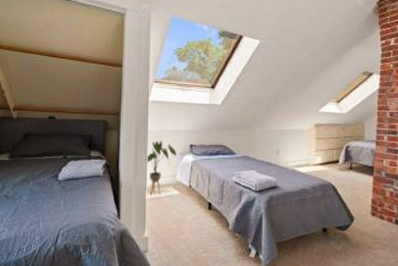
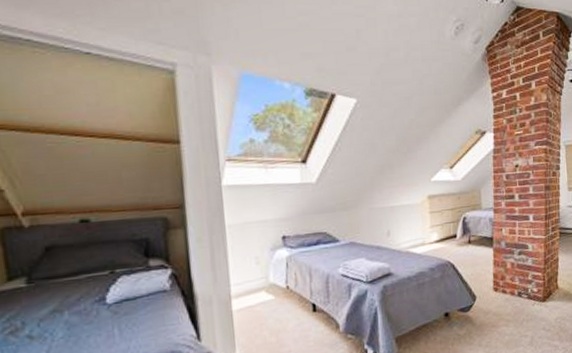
house plant: present [145,141,176,195] -> none [226,235,266,305]

